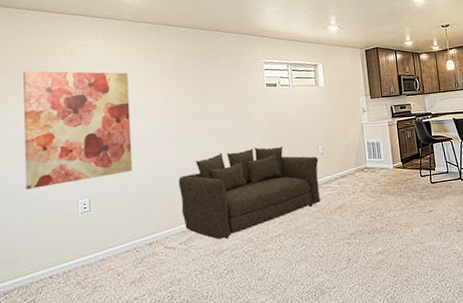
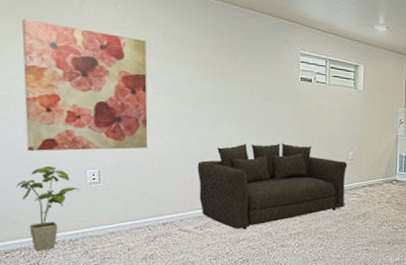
house plant: none [14,201,73,289] -> present [15,166,80,252]

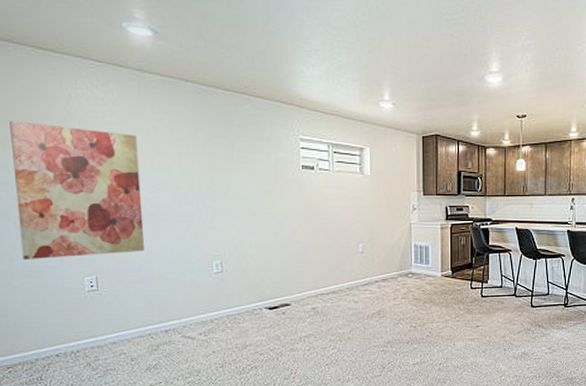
house plant: present [15,166,80,252] -> none [13,274,79,366]
sofa: present [197,143,347,229] -> none [197,238,358,334]

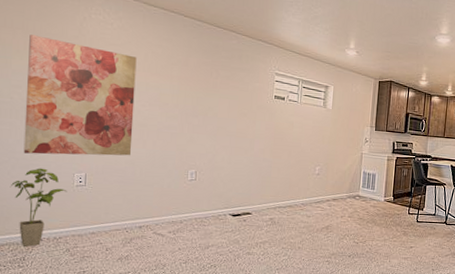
house plant: none [13,274,79,366] -> present [10,168,67,248]

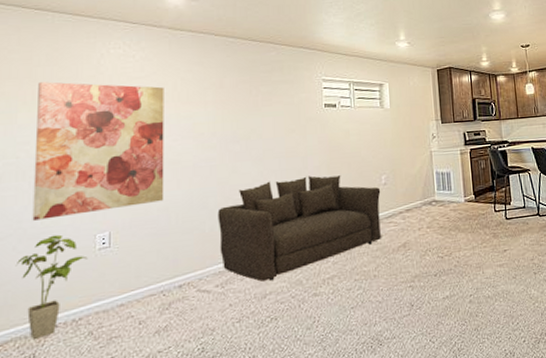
sofa: none [174,154,314,236] -> present [217,175,382,282]

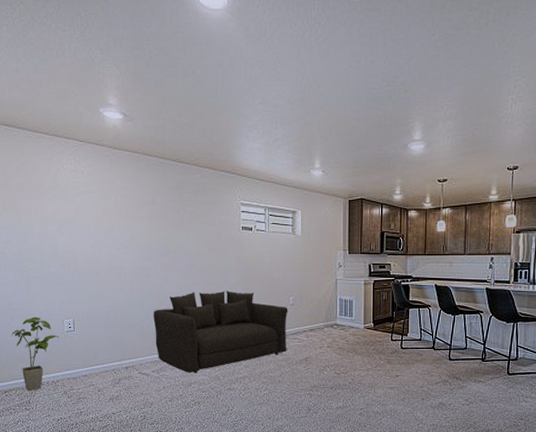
wall art: present [32,82,164,221] -> none [13,191,112,304]

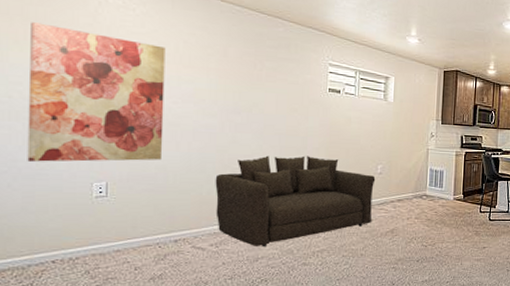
house plant: present [11,317,59,392] -> none [11,178,84,272]
wall art: none [13,191,112,304] -> present [27,22,166,162]

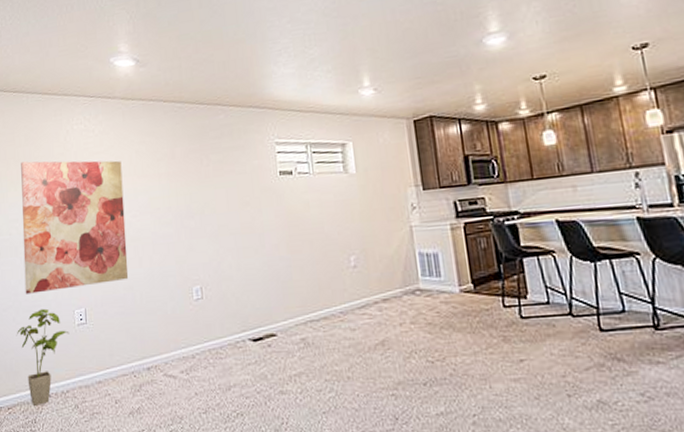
house plant: none [11,178,84,272] -> present [16,308,70,407]
sofa: present [215,155,376,246] -> none [177,255,355,372]

